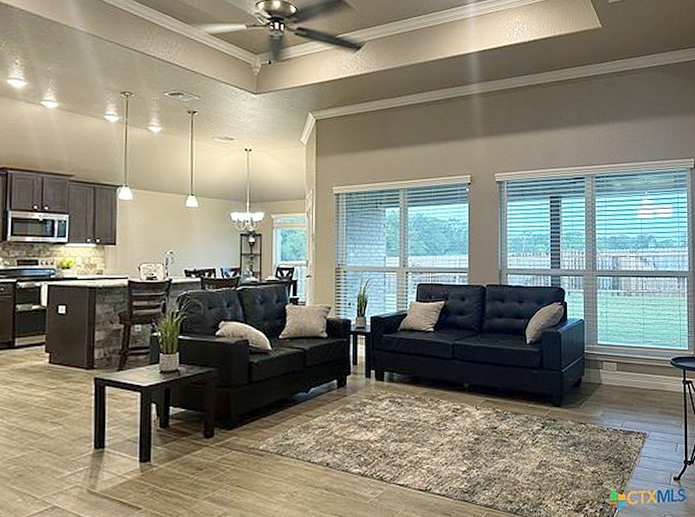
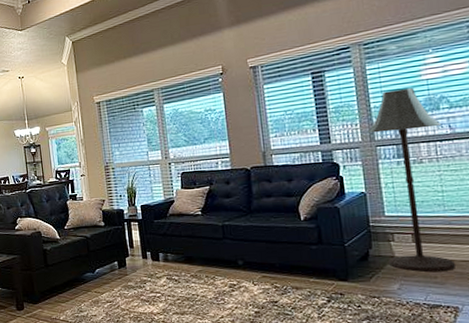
floor lamp: none [591,224,649,400] -> present [367,87,455,272]

